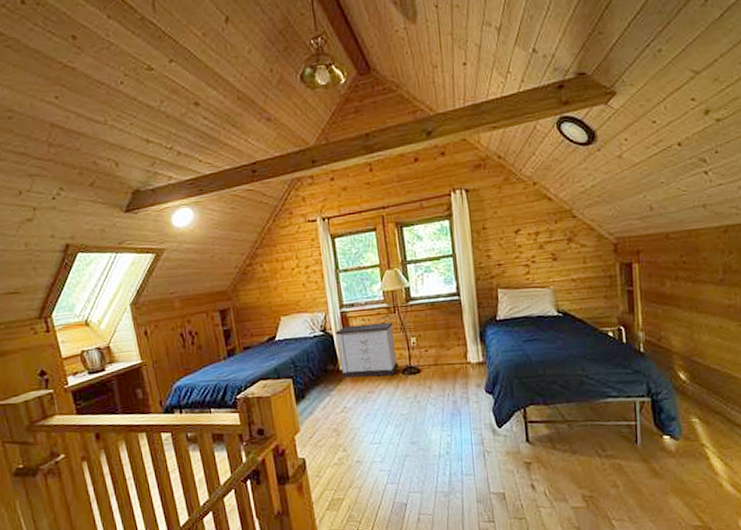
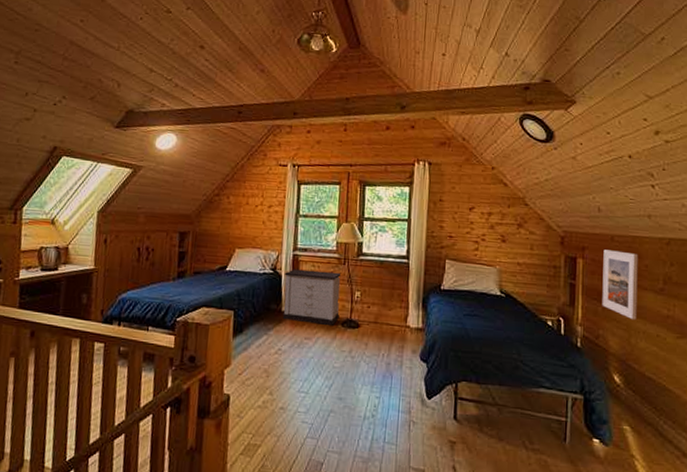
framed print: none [659,247,698,316] -> present [602,249,638,321]

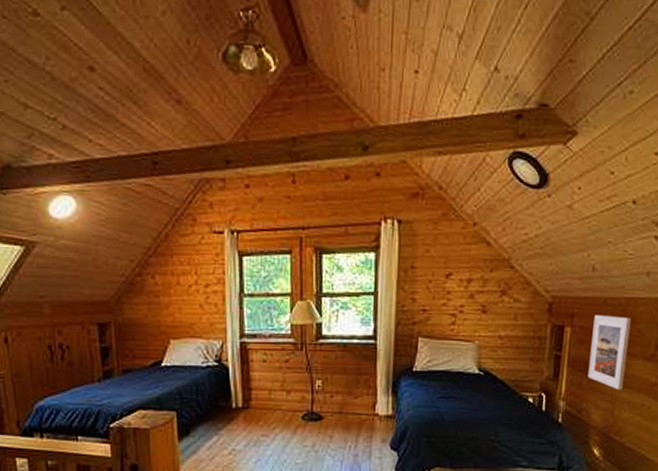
nightstand: present [282,269,342,325] -> none [231,359,299,419]

